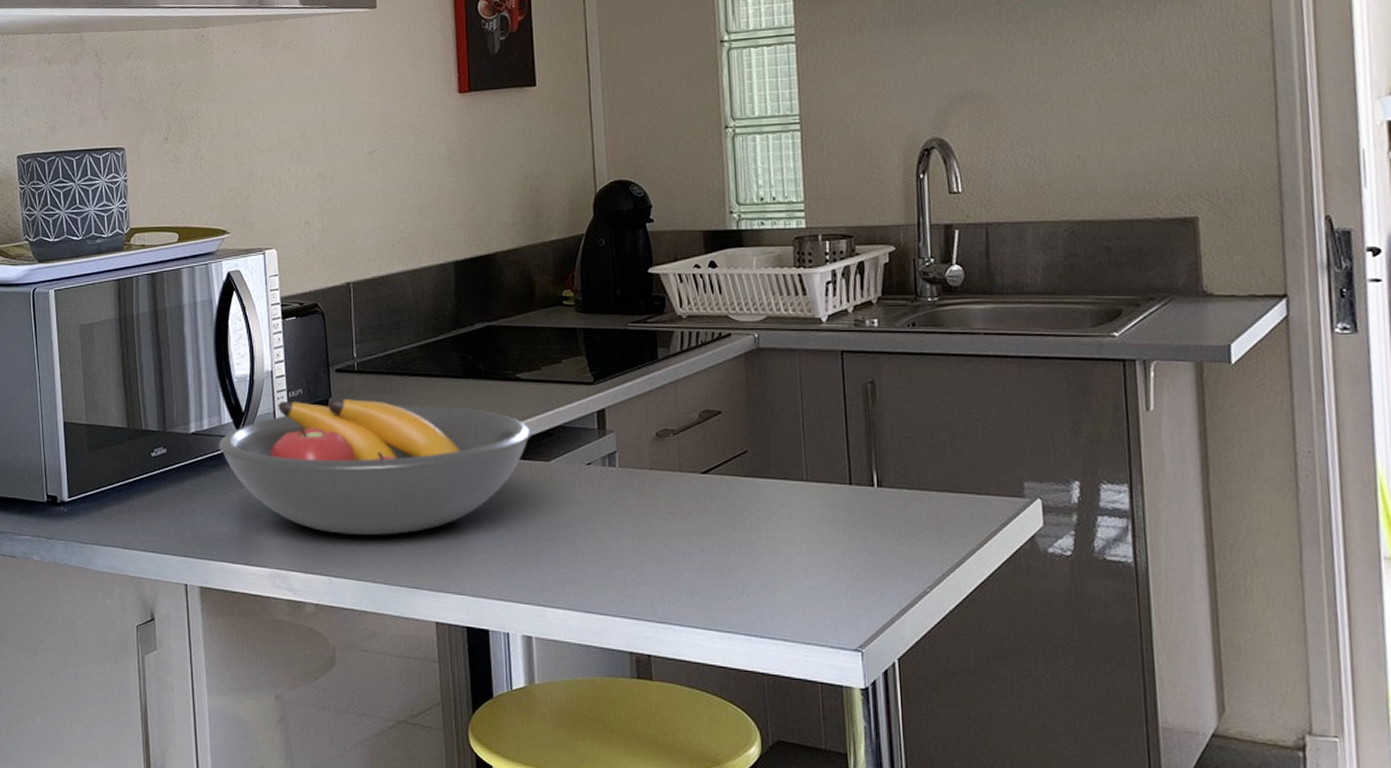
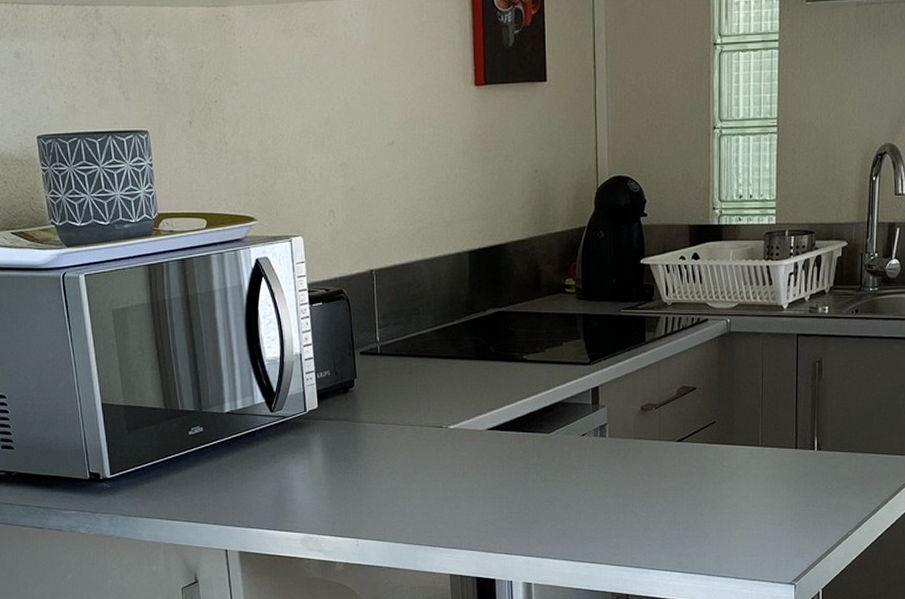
fruit bowl: present [219,399,532,536] -> none [253,380,535,502]

